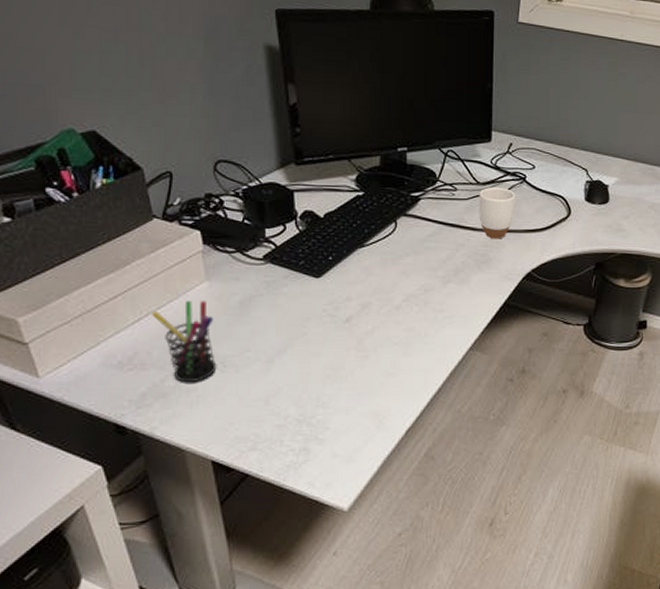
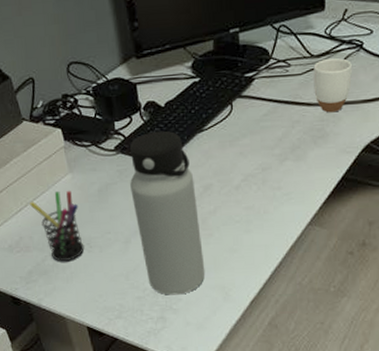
water bottle: none [278,242,358,423] -> present [129,130,206,295]

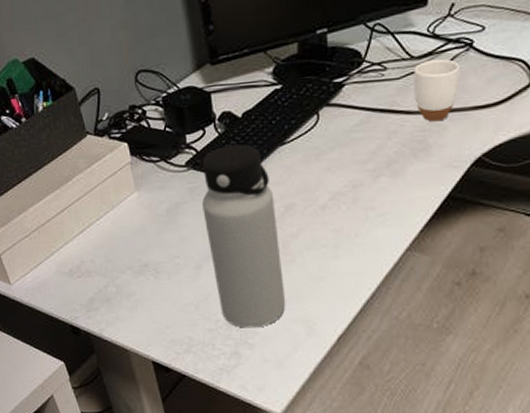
pen holder: present [29,190,85,262] -> none [91,209,151,289]

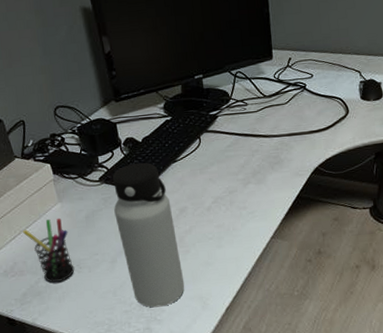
pen holder: none [91,209,151,289] -> present [22,217,75,283]
mug: present [414,59,461,122] -> none [266,97,299,143]

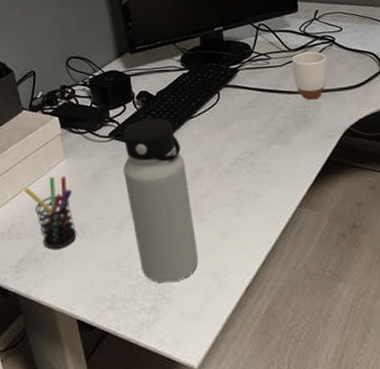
mug: none [266,97,299,143] -> present [292,51,328,100]

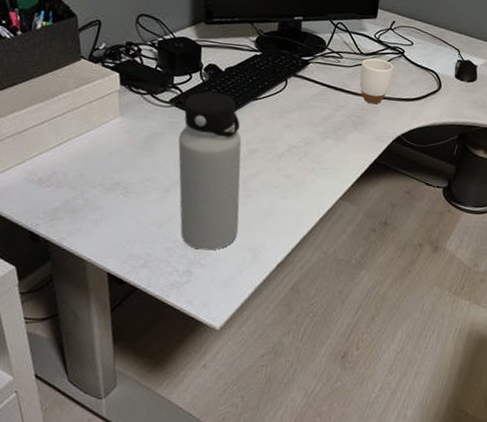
pen holder: present [23,175,77,249] -> none [70,131,123,203]

